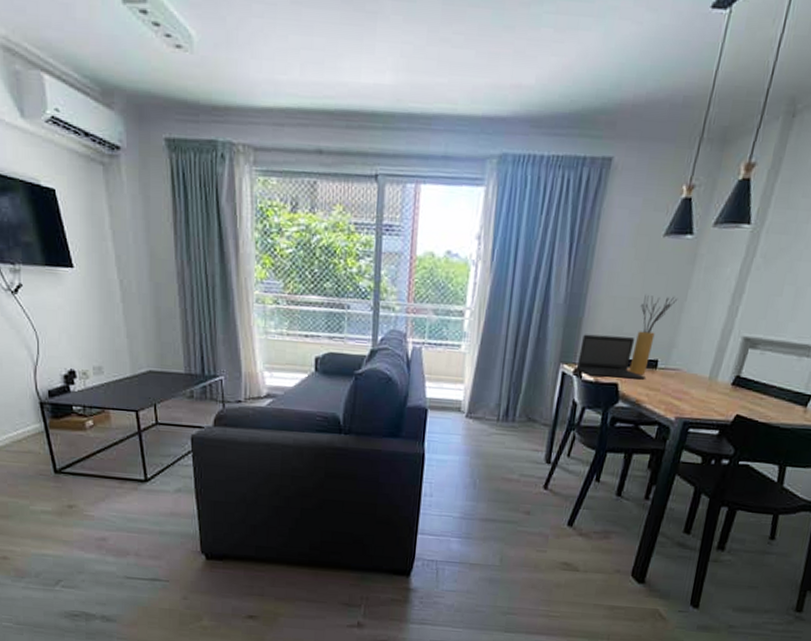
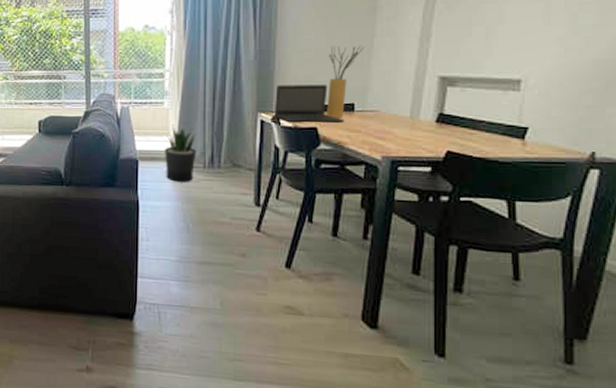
planter: none [456,371,494,436] -> present [164,124,197,182]

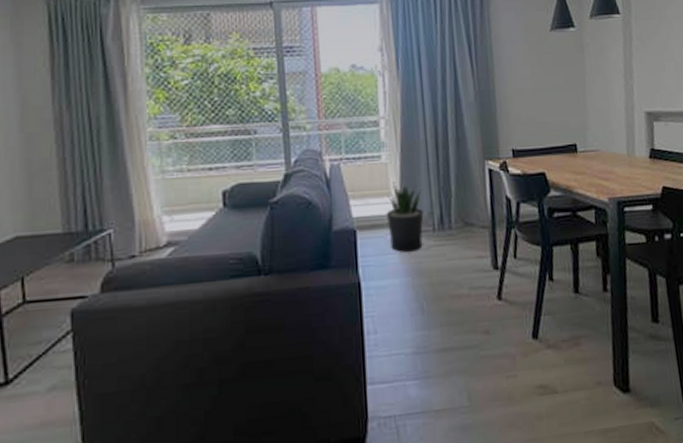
laptop: present [275,85,345,123] -> none [500,126,570,170]
vase: present [326,45,365,118] -> none [546,82,578,161]

